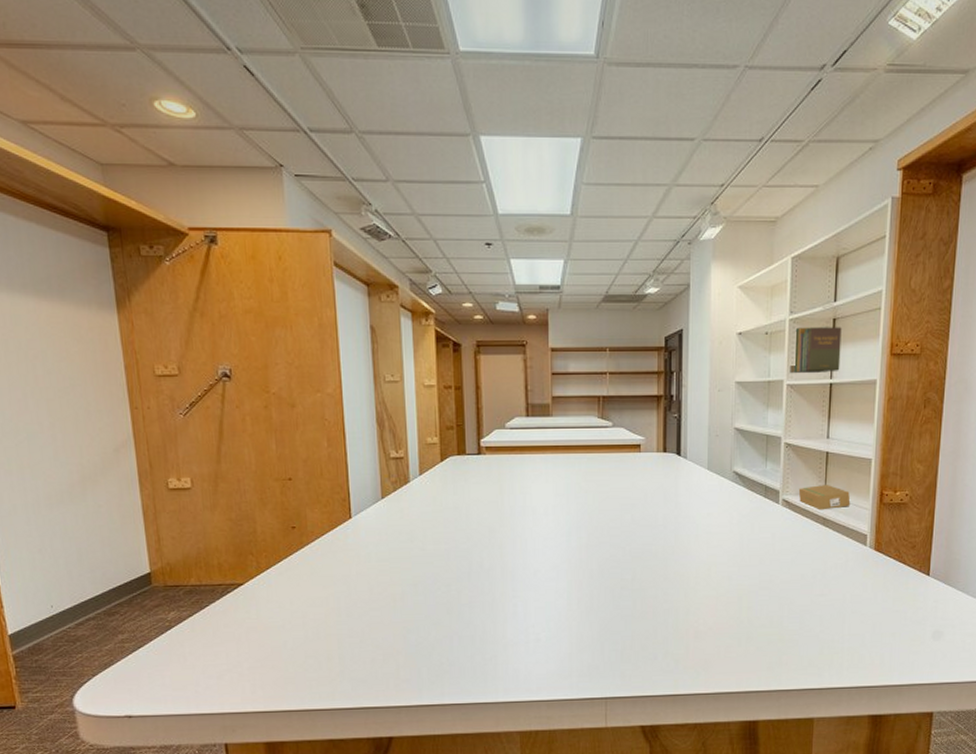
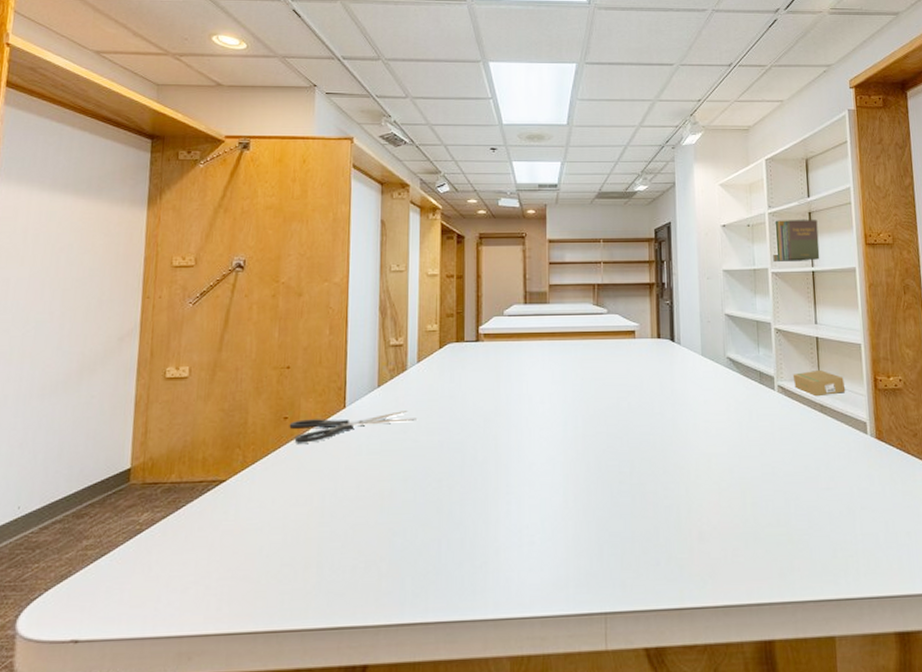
scissors: none [298,521,423,551] -> present [289,411,417,443]

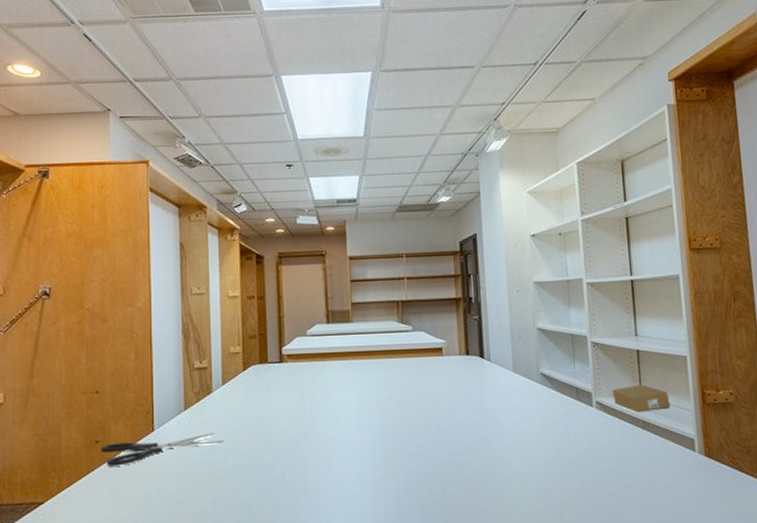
books: present [773,220,820,261] -> none [587,225,639,271]

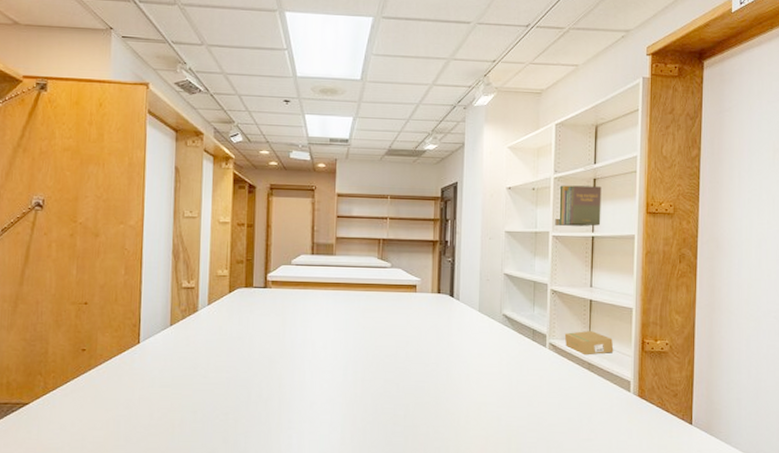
scissors: present [101,433,224,466] -> none [87,349,206,374]
books: none [587,225,639,271] -> present [555,185,602,227]

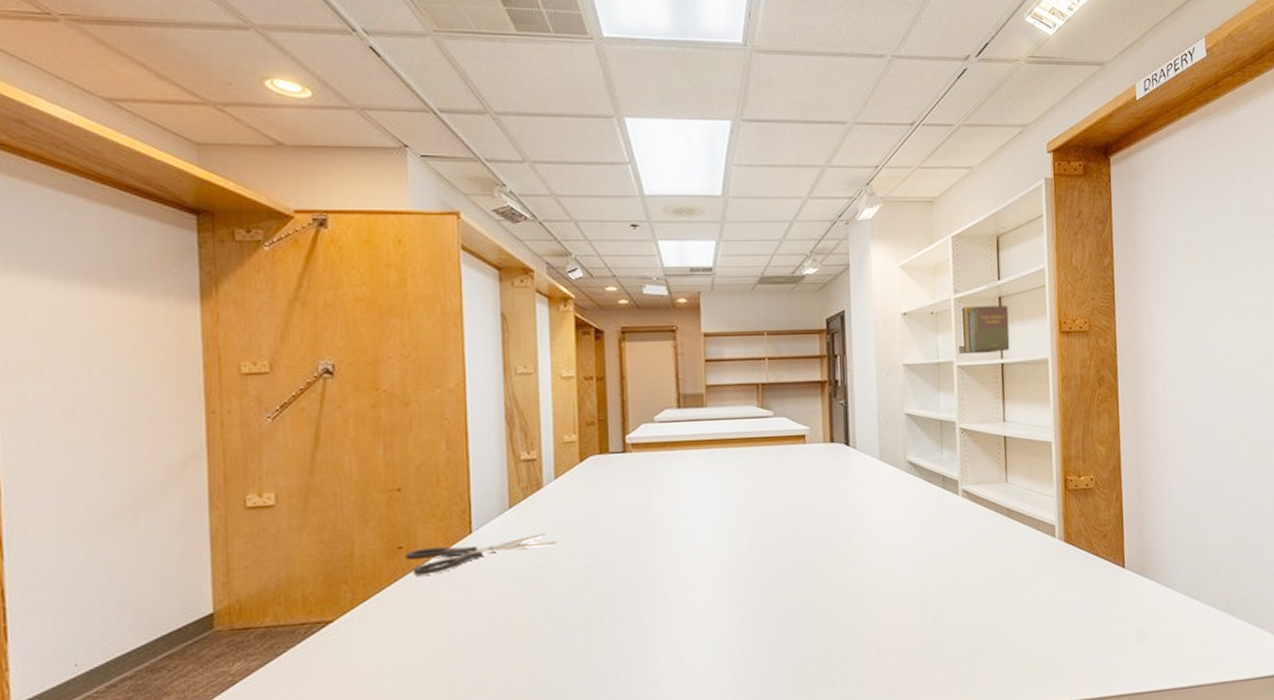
scissors: none [87,349,206,374] -> present [405,533,557,576]
box: present [564,330,614,356] -> none [978,471,1034,501]

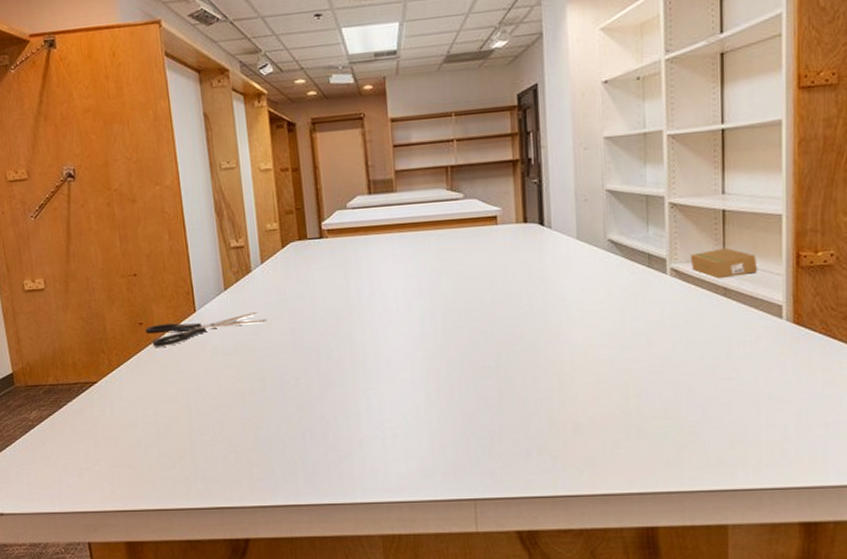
books: present [959,306,1010,354] -> none [670,62,733,121]
box: none [978,471,1034,501] -> present [690,247,758,279]

